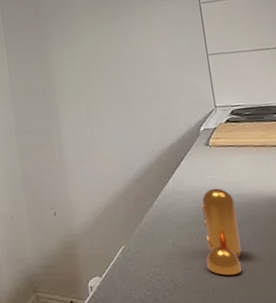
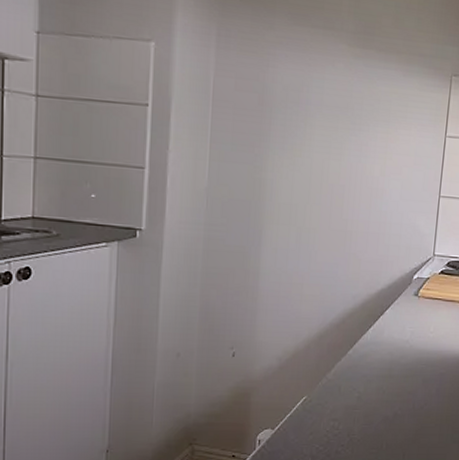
pepper shaker: present [202,188,242,276] -> none [386,342,428,432]

